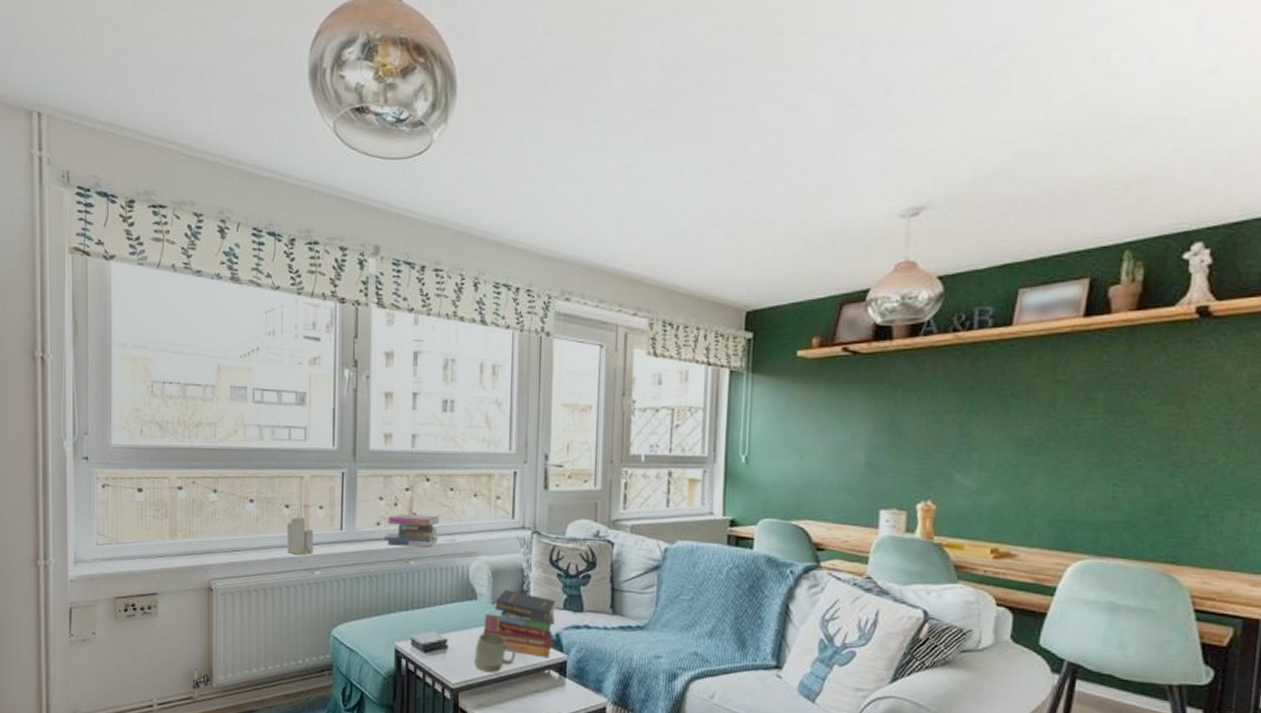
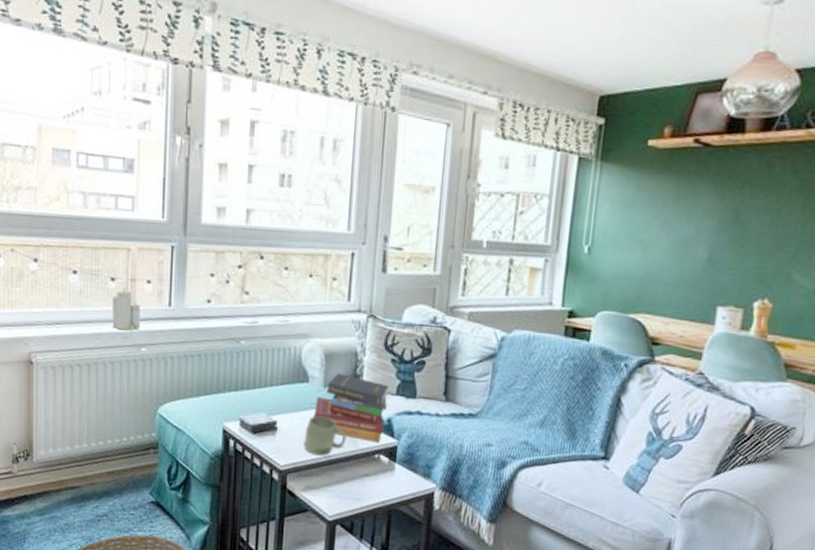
books: present [384,514,439,547] -> none [214,292,273,328]

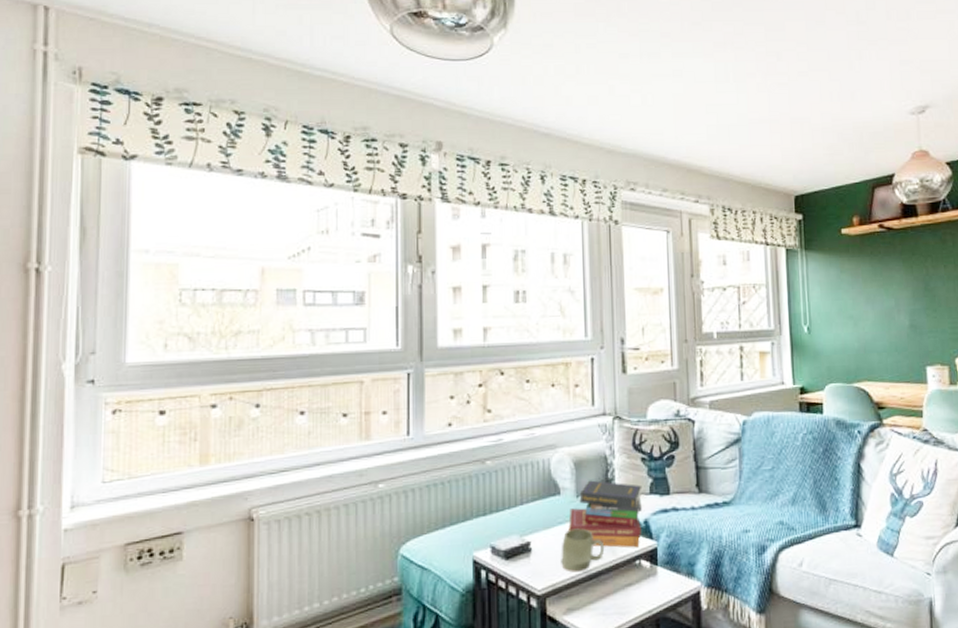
candle: present [112,287,140,331] -> none [345,422,376,468]

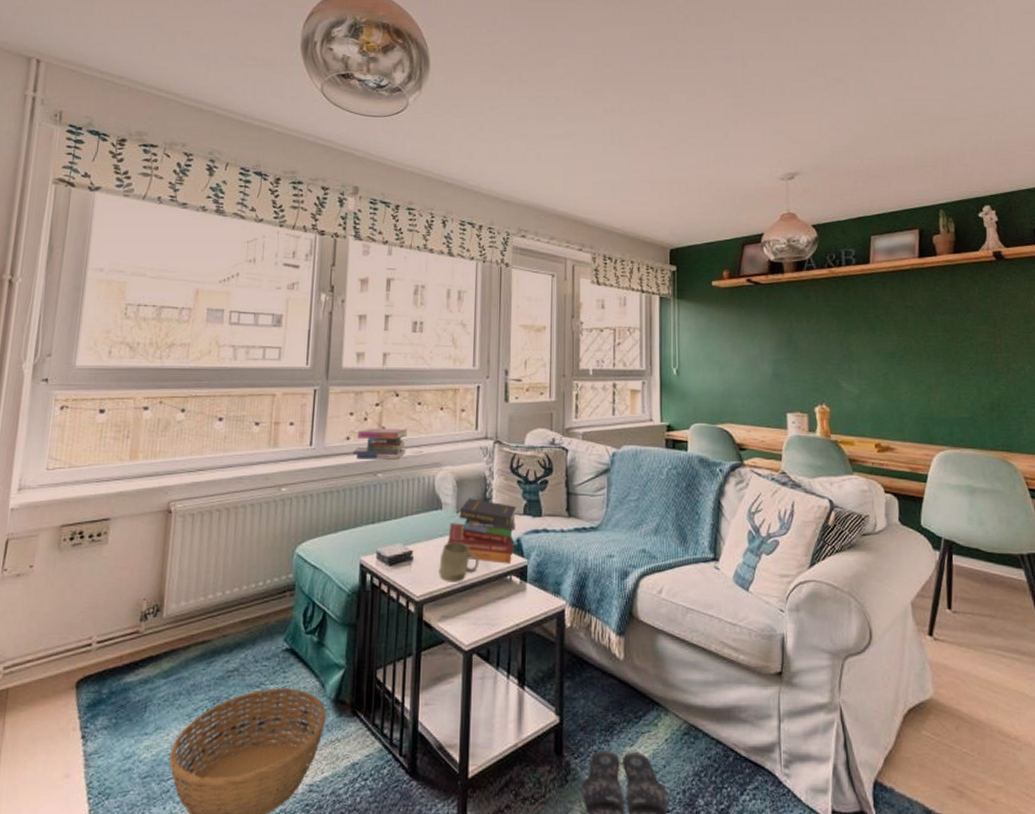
books: none [456,410,516,447] -> present [352,428,407,460]

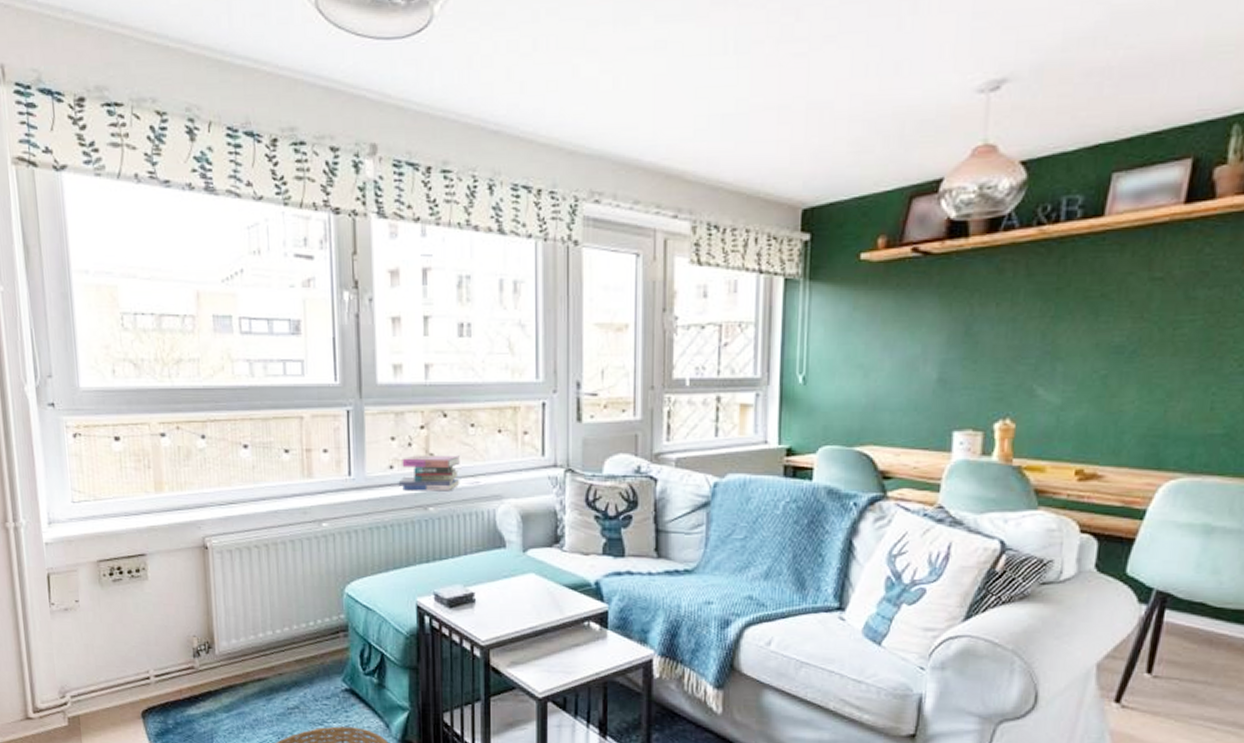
mug: present [439,542,480,583] -> none [505,583,552,628]
books: present [448,498,517,564] -> none [514,535,595,609]

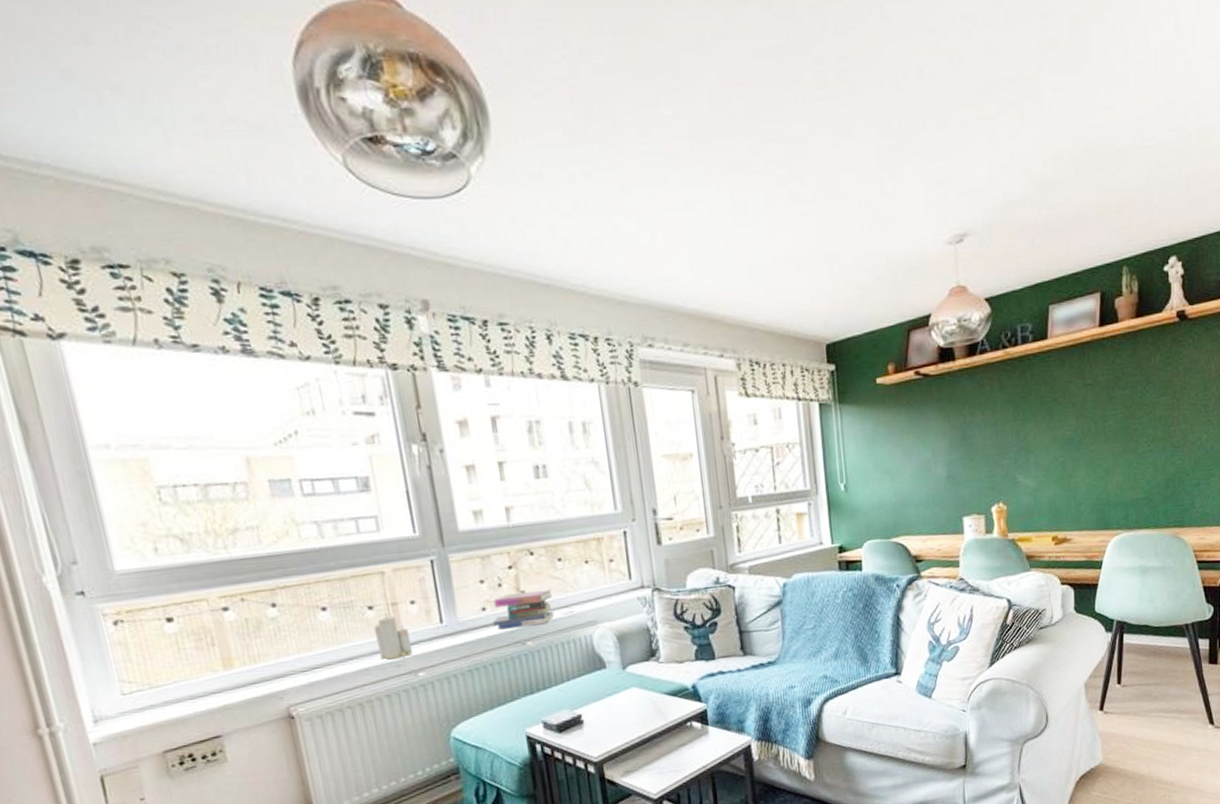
candle: none [288,458,319,506] -> present [374,613,413,660]

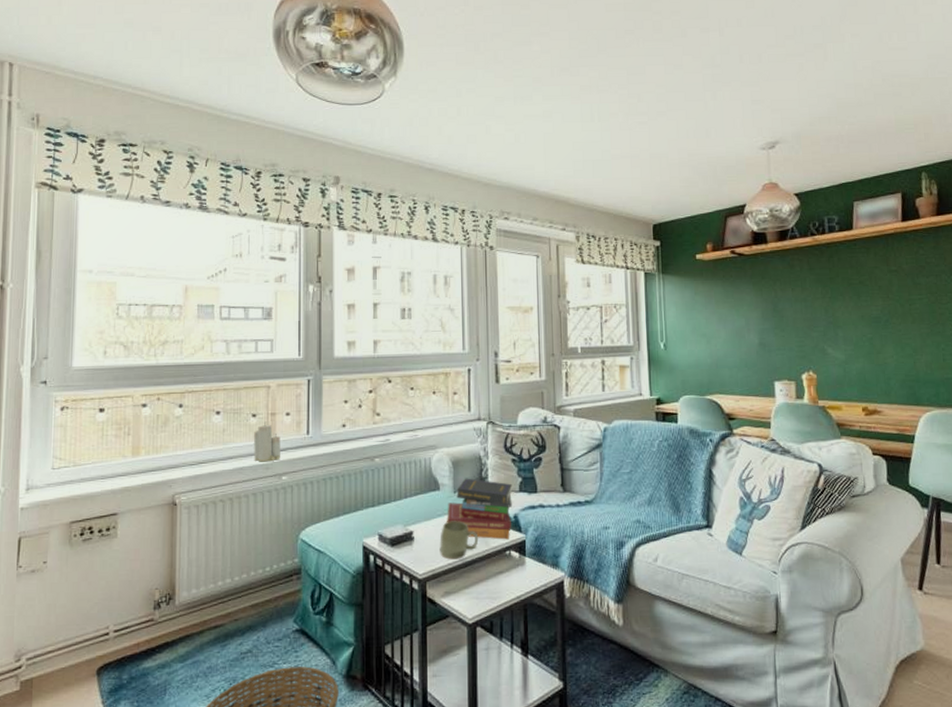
books: present [492,589,555,630] -> none [349,414,402,445]
mug: none [612,697,656,739] -> present [440,520,479,560]
books: none [617,651,690,714] -> present [447,478,513,540]

